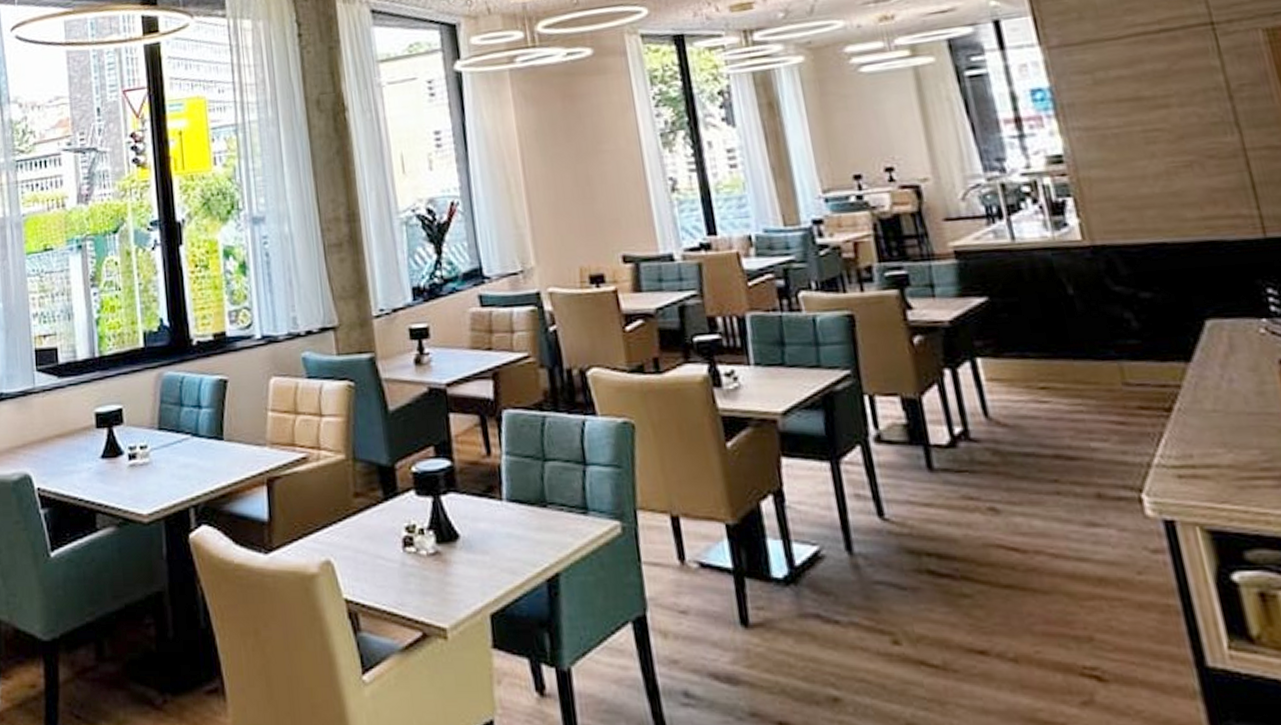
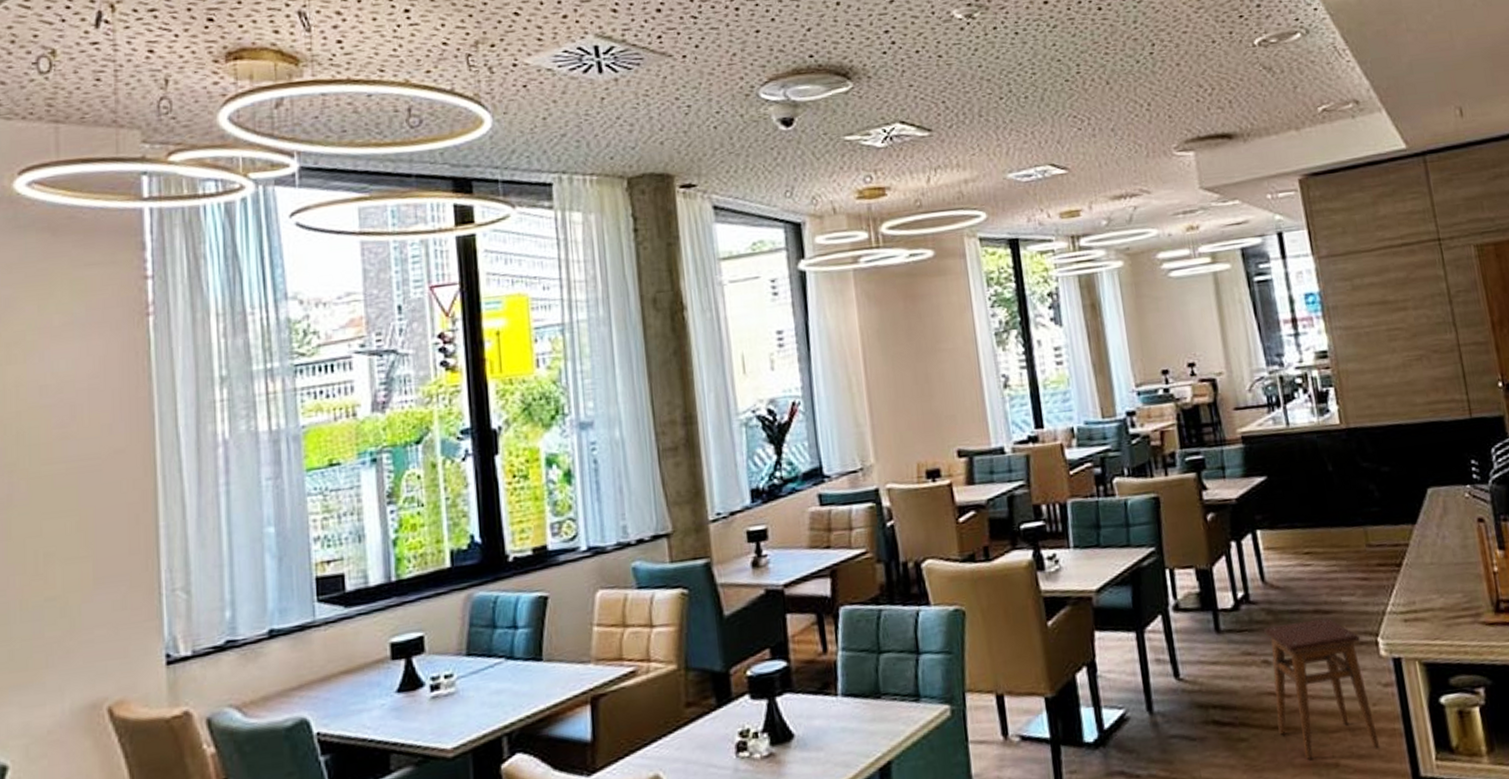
stool: none [989,465,1150,628] -> present [1264,617,1381,760]

